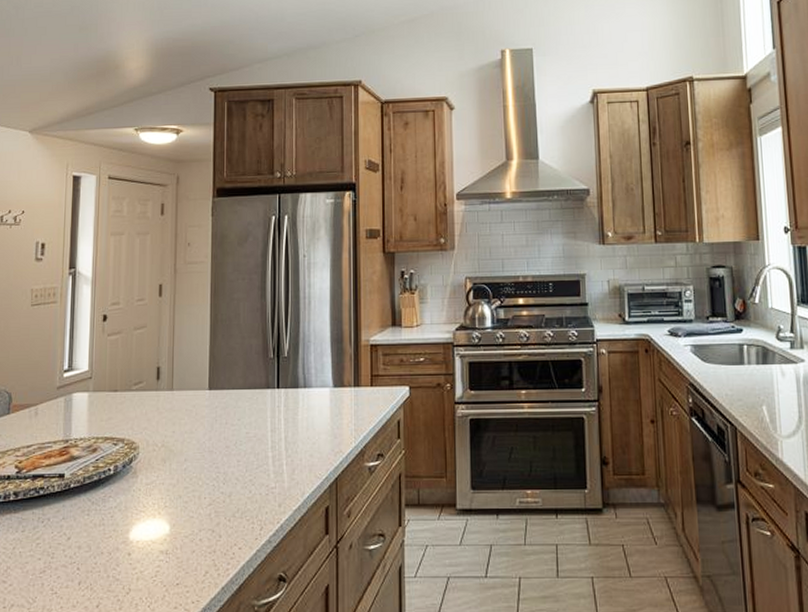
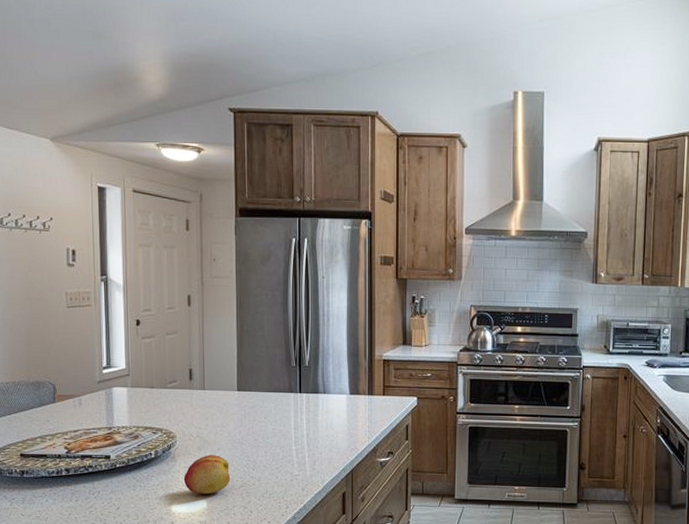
fruit: none [144,467,198,517] -> present [183,455,231,495]

